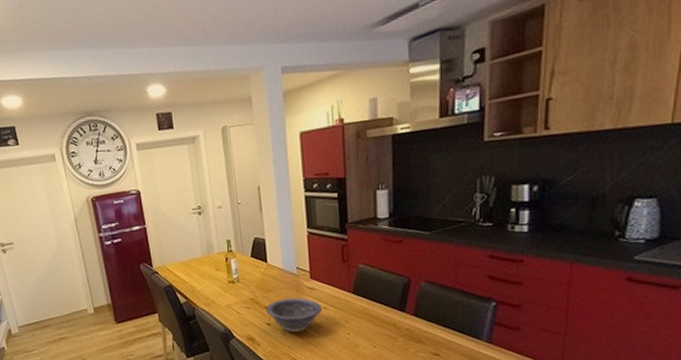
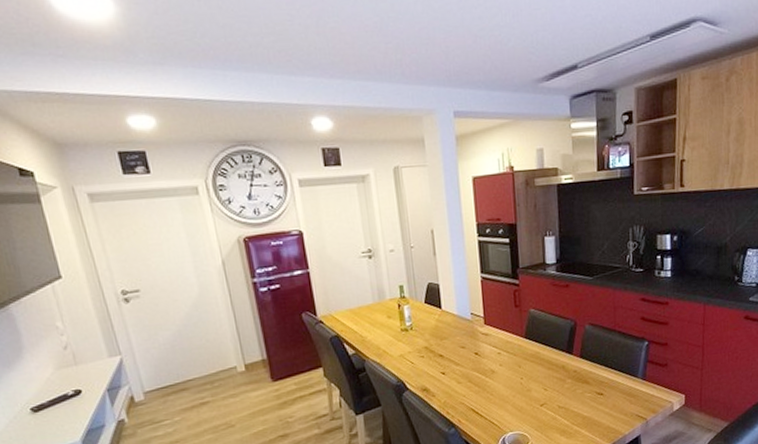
decorative bowl: present [266,297,322,332] -> none [440,344,496,381]

